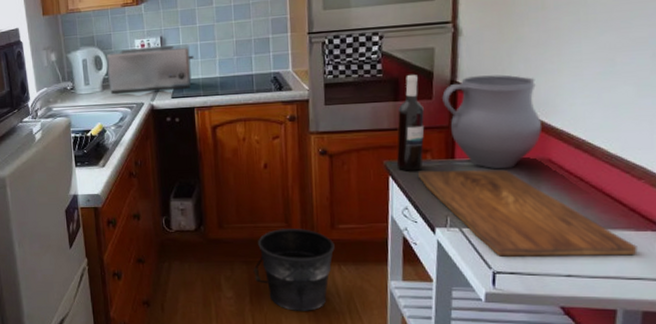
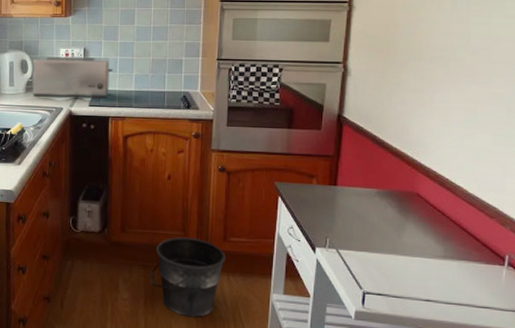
wine bottle: present [396,75,425,171] -> none [286,106,313,194]
cutting board: present [417,169,638,257] -> none [303,194,487,285]
ceramic jug: present [442,74,543,168] -> none [330,113,413,198]

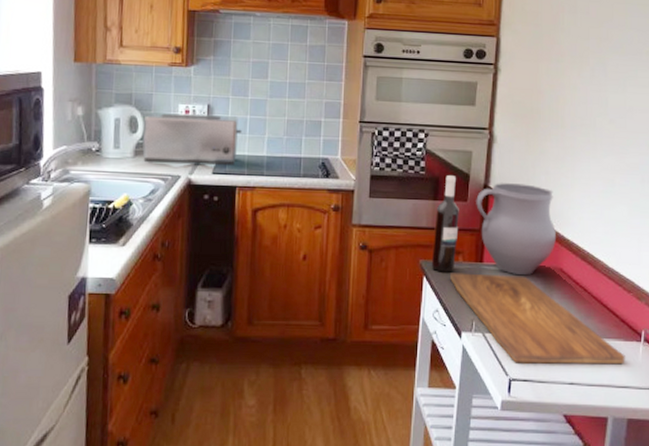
bucket: present [150,237,226,317] -> none [280,328,366,421]
wine bottle: none [286,106,313,194] -> present [431,175,459,272]
cutting board: none [303,194,487,285] -> present [449,272,625,364]
ceramic jug: none [330,113,413,198] -> present [476,183,557,275]

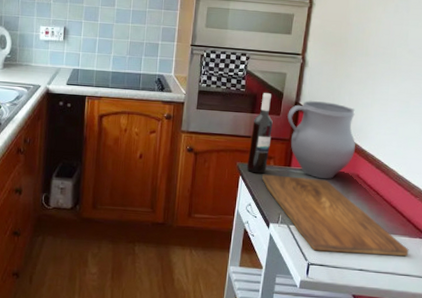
toaster: present [142,112,242,165] -> none [9,32,92,78]

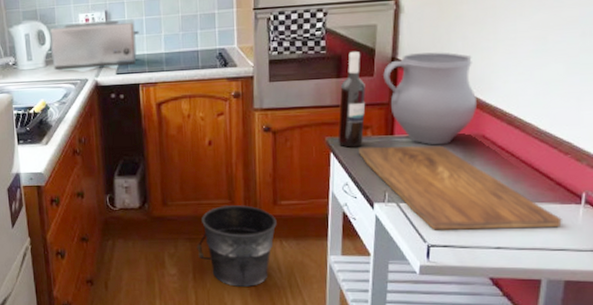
toaster: none [9,32,92,78] -> present [49,18,139,71]
bucket: none [118,213,189,289] -> present [197,205,277,287]

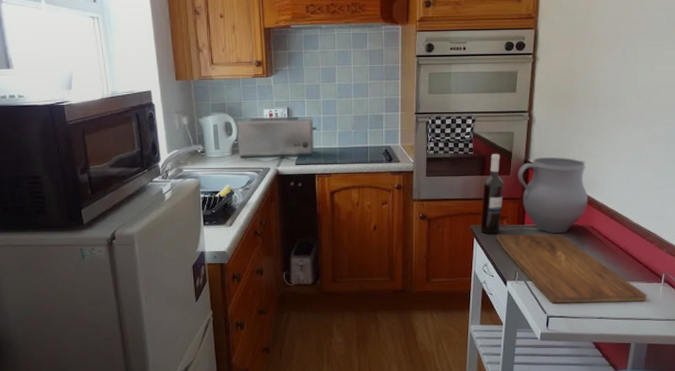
bucket: present [197,205,277,287] -> none [361,282,429,352]

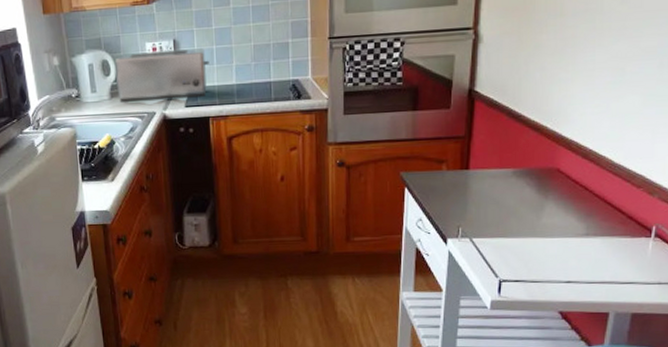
wine bottle: present [480,154,503,234] -> none [412,83,442,182]
cutting board: present [496,233,647,304] -> none [432,179,632,265]
ceramic jug: present [518,157,589,233] -> none [460,83,554,179]

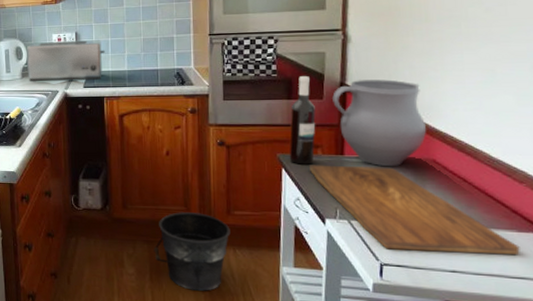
bucket: none [268,242,349,325] -> present [154,212,230,291]
wine bottle: none [412,83,442,182] -> present [289,76,316,165]
cutting board: none [432,179,632,265] -> present [309,165,520,254]
ceramic jug: none [460,83,554,179] -> present [332,79,427,166]

